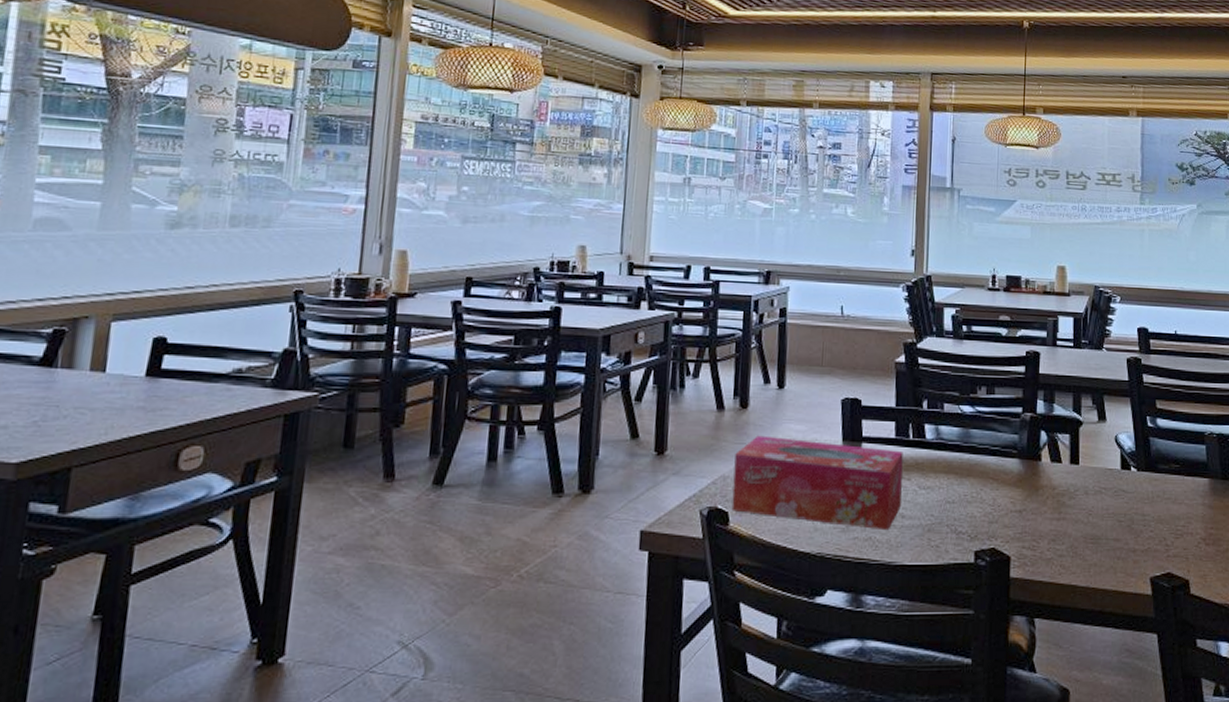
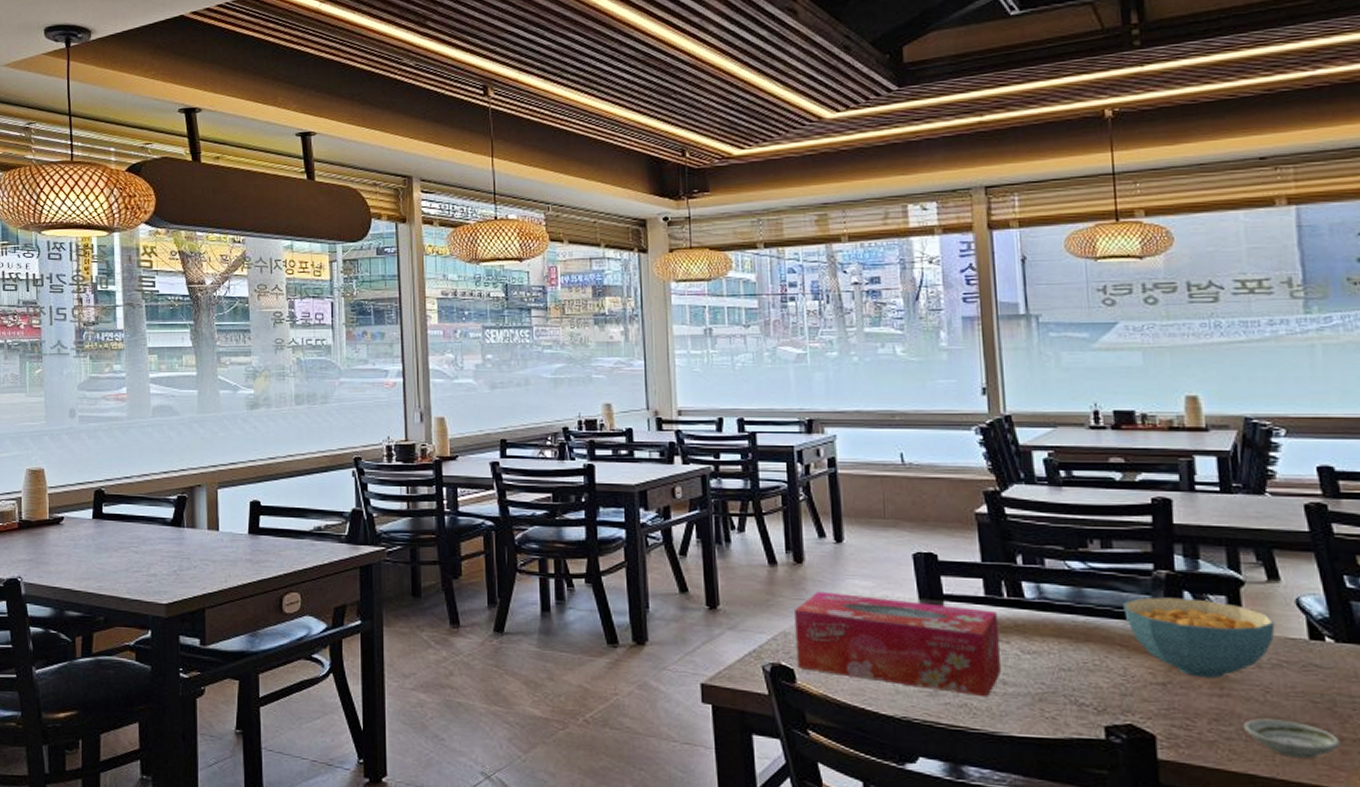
cereal bowl: none [998,436,1100,504] -> present [1123,597,1275,678]
saucer: none [1071,537,1134,568] -> present [1242,718,1341,758]

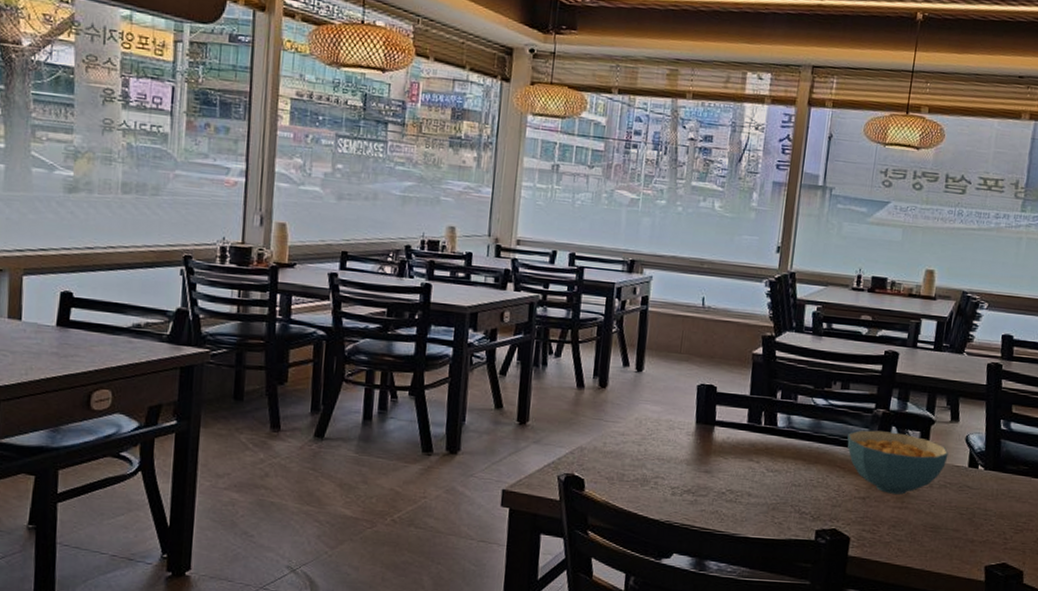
tissue box: present [794,591,1002,698] -> none [587,413,754,506]
saucer: present [1242,718,1341,758] -> none [910,525,972,555]

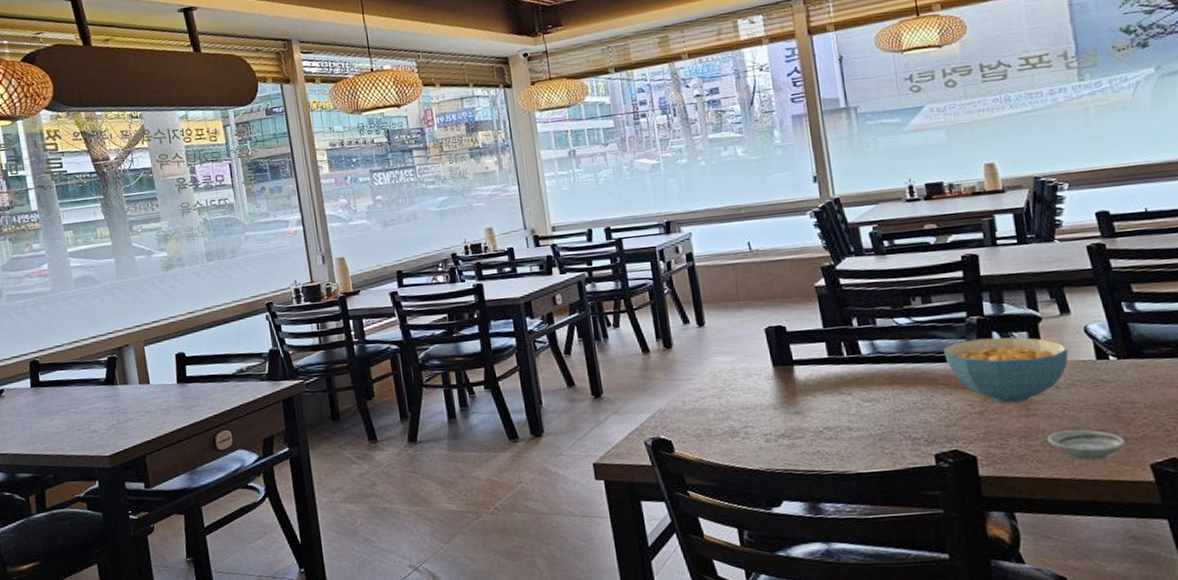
saucer: none [910,525,972,555] -> present [1046,429,1126,460]

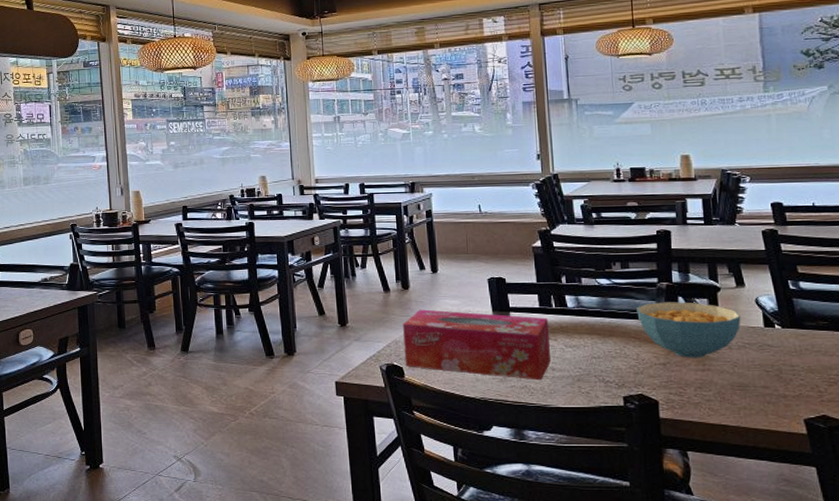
tissue box: none [668,368,847,444] -> present [403,309,552,381]
saucer: present [1046,429,1126,460] -> none [718,385,784,411]

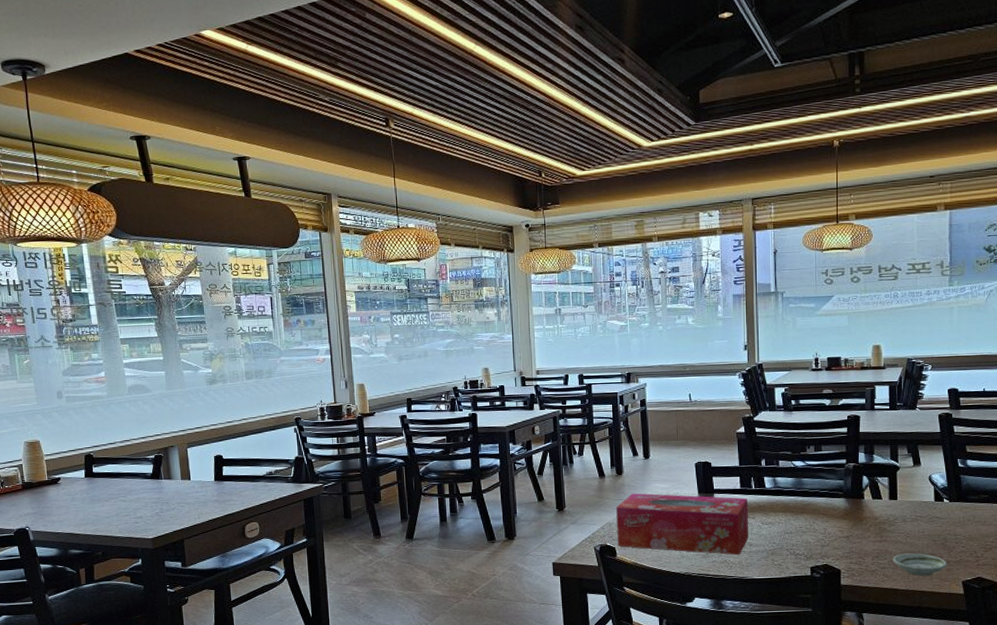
cereal bowl: present [636,302,741,358] -> none [826,480,916,531]
saucer: none [718,385,784,411] -> present [892,553,947,576]

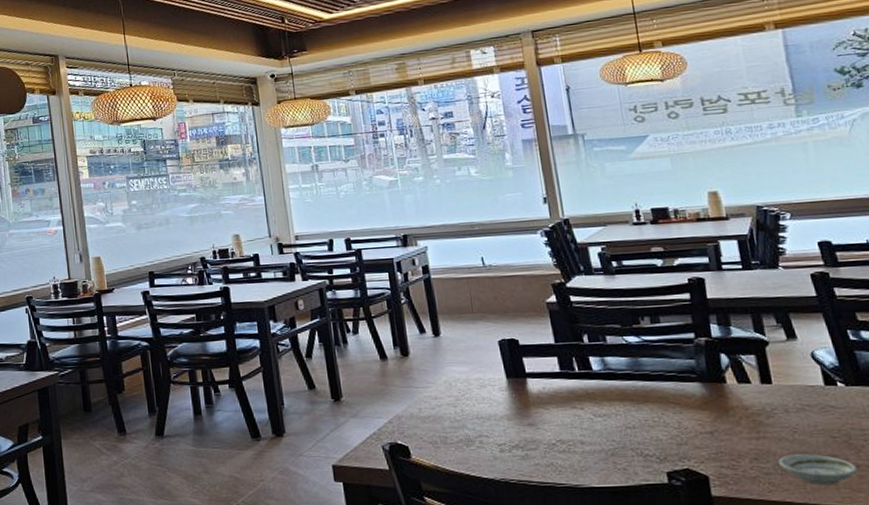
tissue box: present [616,493,749,555] -> none [405,378,580,457]

